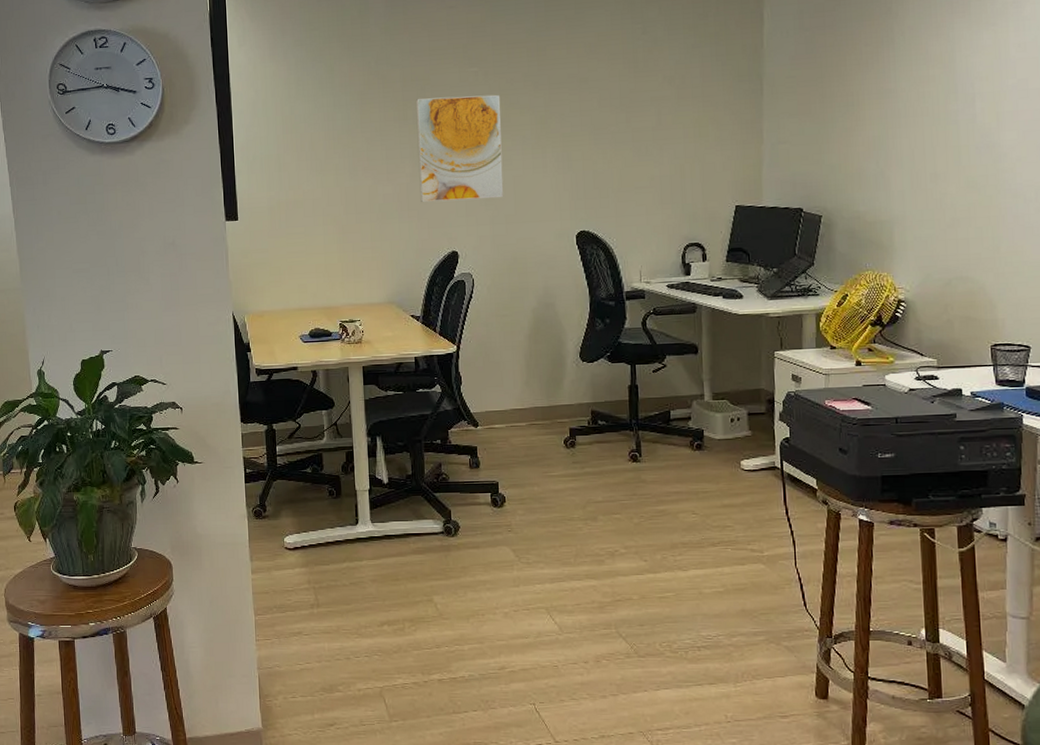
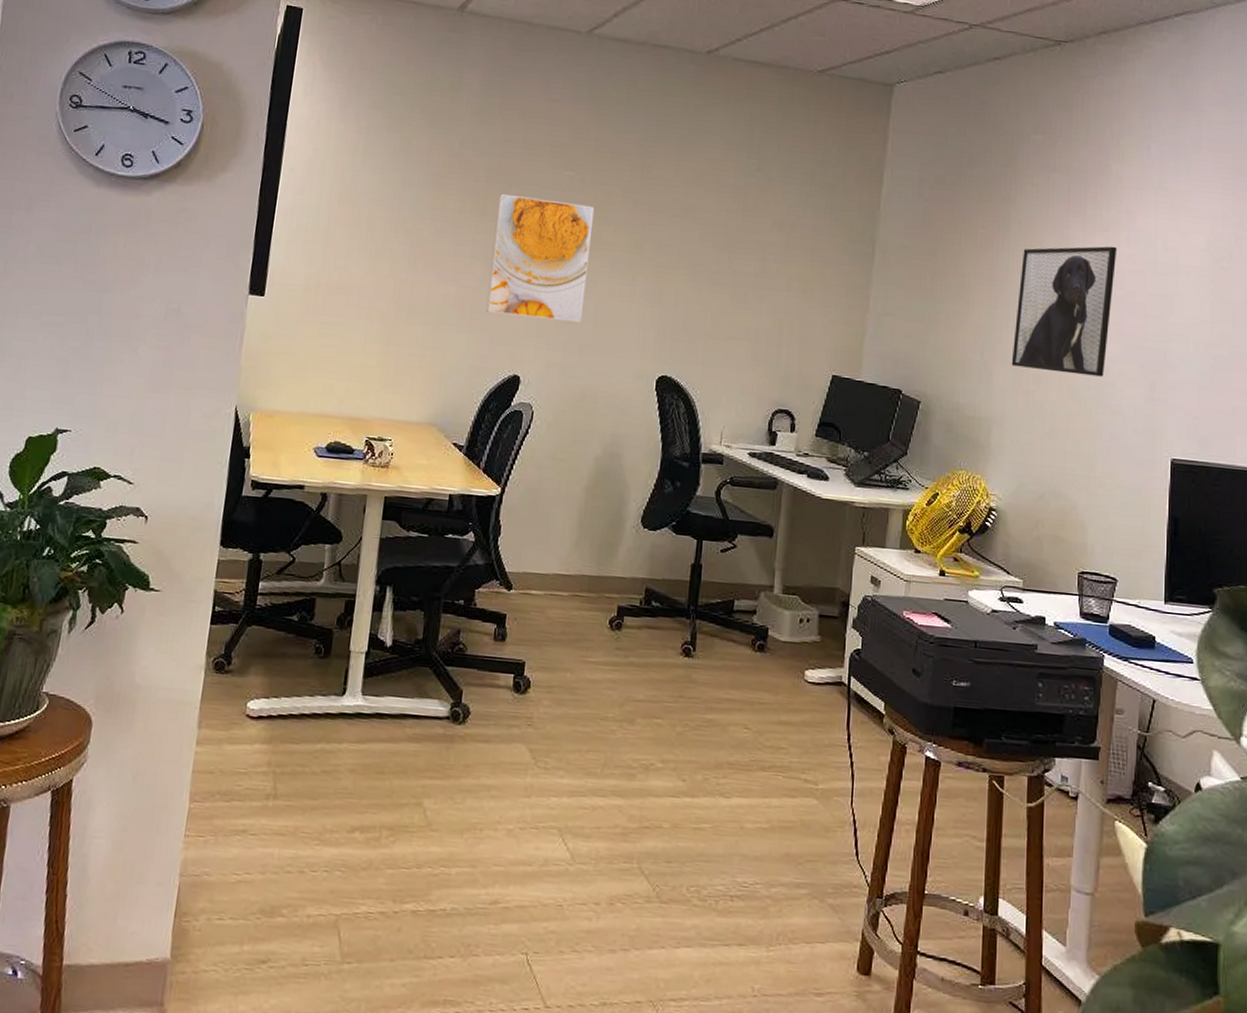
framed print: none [907,38,1006,169] -> present [1011,246,1117,377]

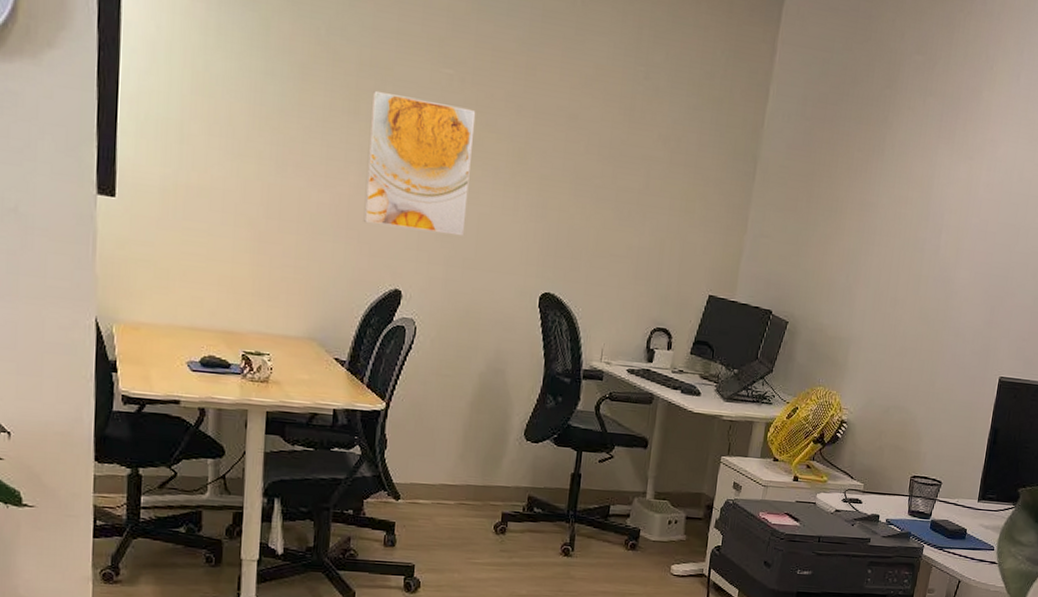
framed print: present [1011,246,1117,377] -> none [872,173,978,301]

